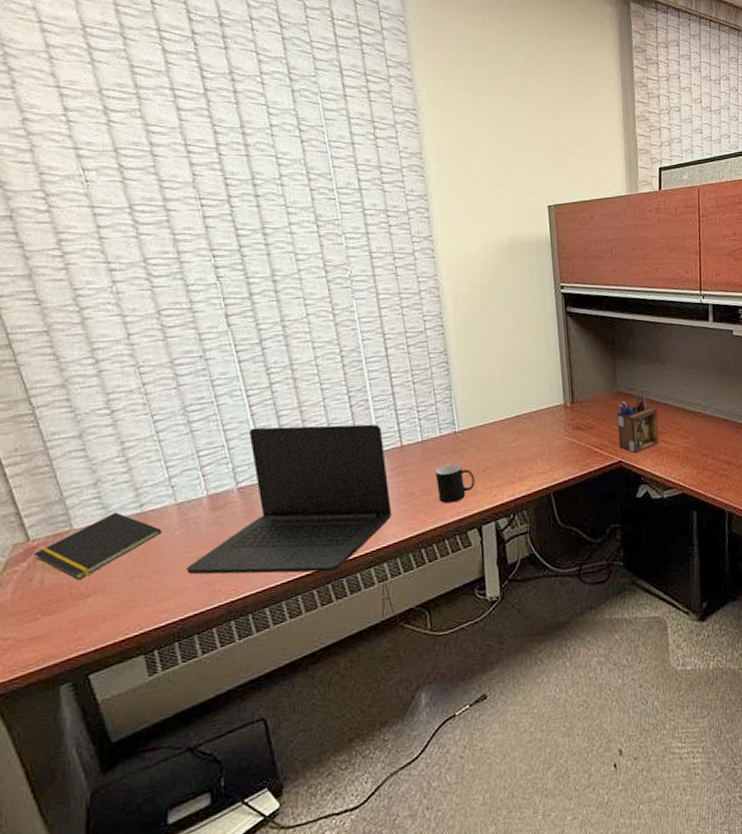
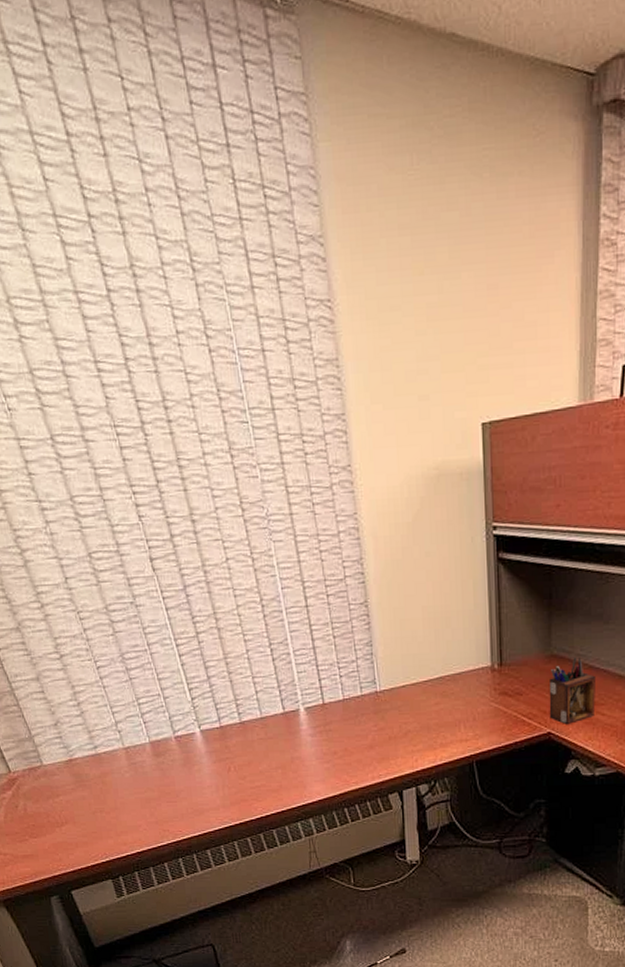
notepad: present [34,512,162,581] -> none [15,752,115,810]
laptop: present [187,424,392,575] -> none [138,678,316,822]
cup: present [435,464,475,504] -> none [356,725,396,765]

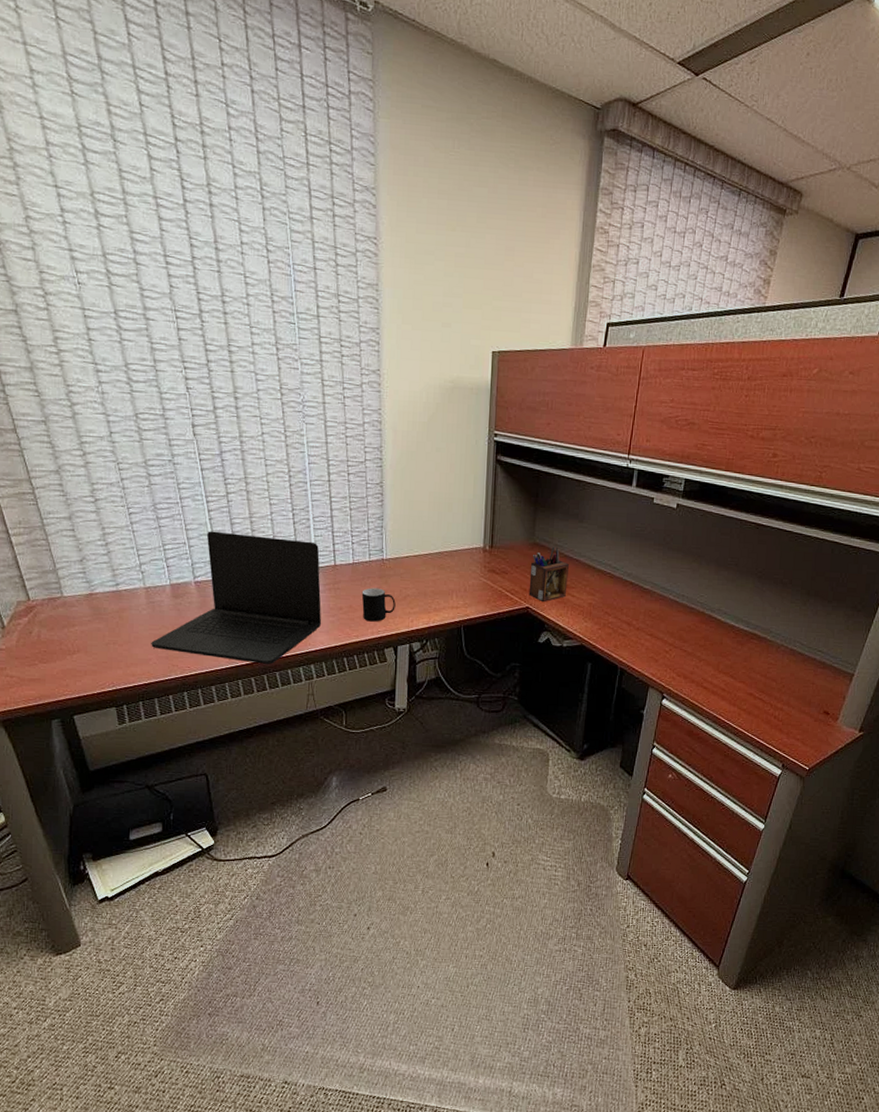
laptop: none [138,678,316,822] -> present [151,531,322,664]
cup: none [356,725,396,765] -> present [361,587,396,622]

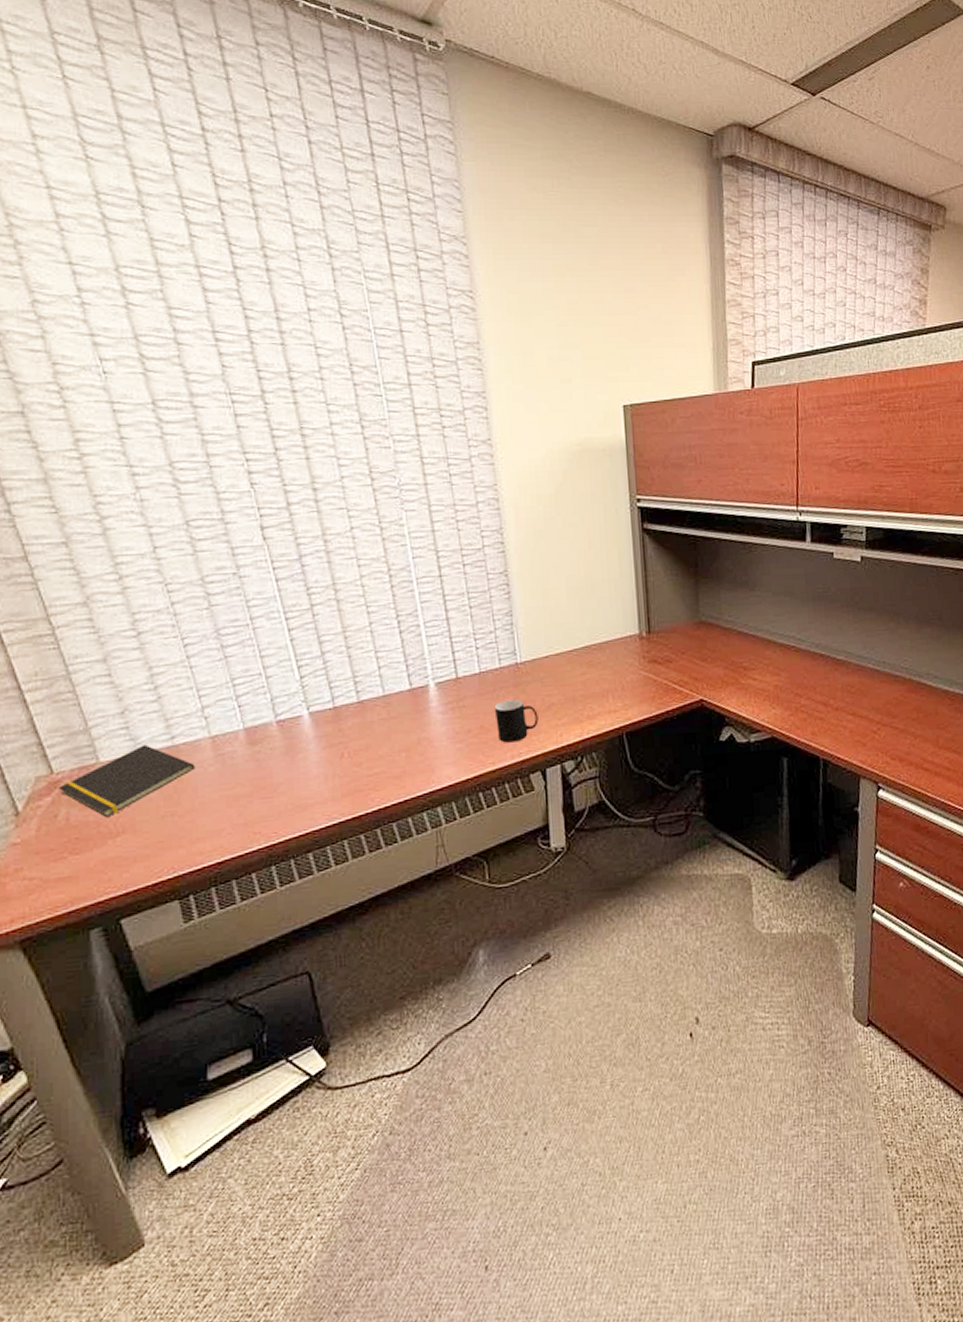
notepad: none [33,587,133,639] -> present [58,744,196,818]
laptop: present [151,531,322,664] -> none [223,652,447,816]
desk organizer: present [529,546,570,603] -> none [698,623,747,692]

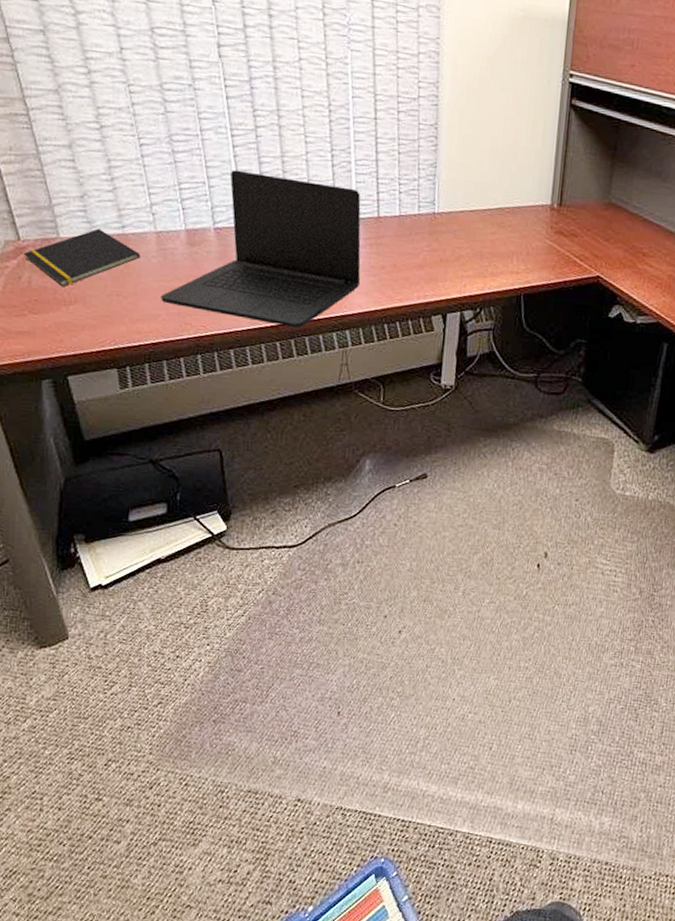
laptop: none [223,652,447,816] -> present [161,170,361,328]
cup: present [494,699,538,743] -> none [407,245,447,285]

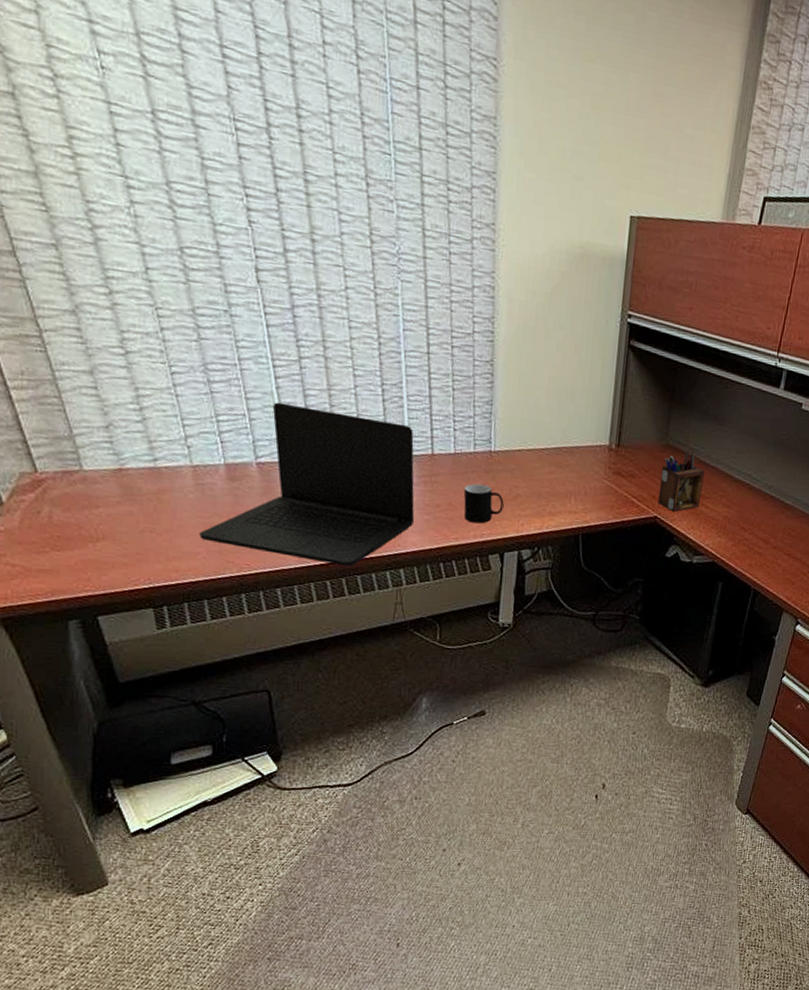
notepad: present [23,228,141,287] -> none [42,461,176,523]
cup: none [407,245,447,285] -> present [463,483,504,524]
desk organizer: none [600,208,649,272] -> present [658,450,706,513]

